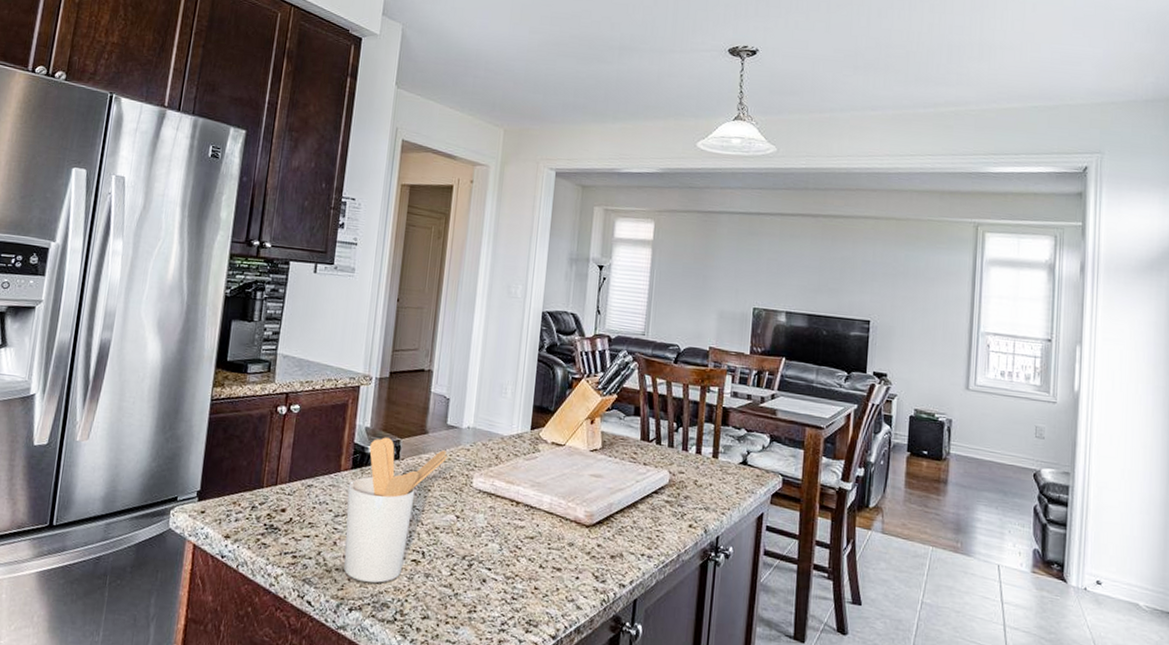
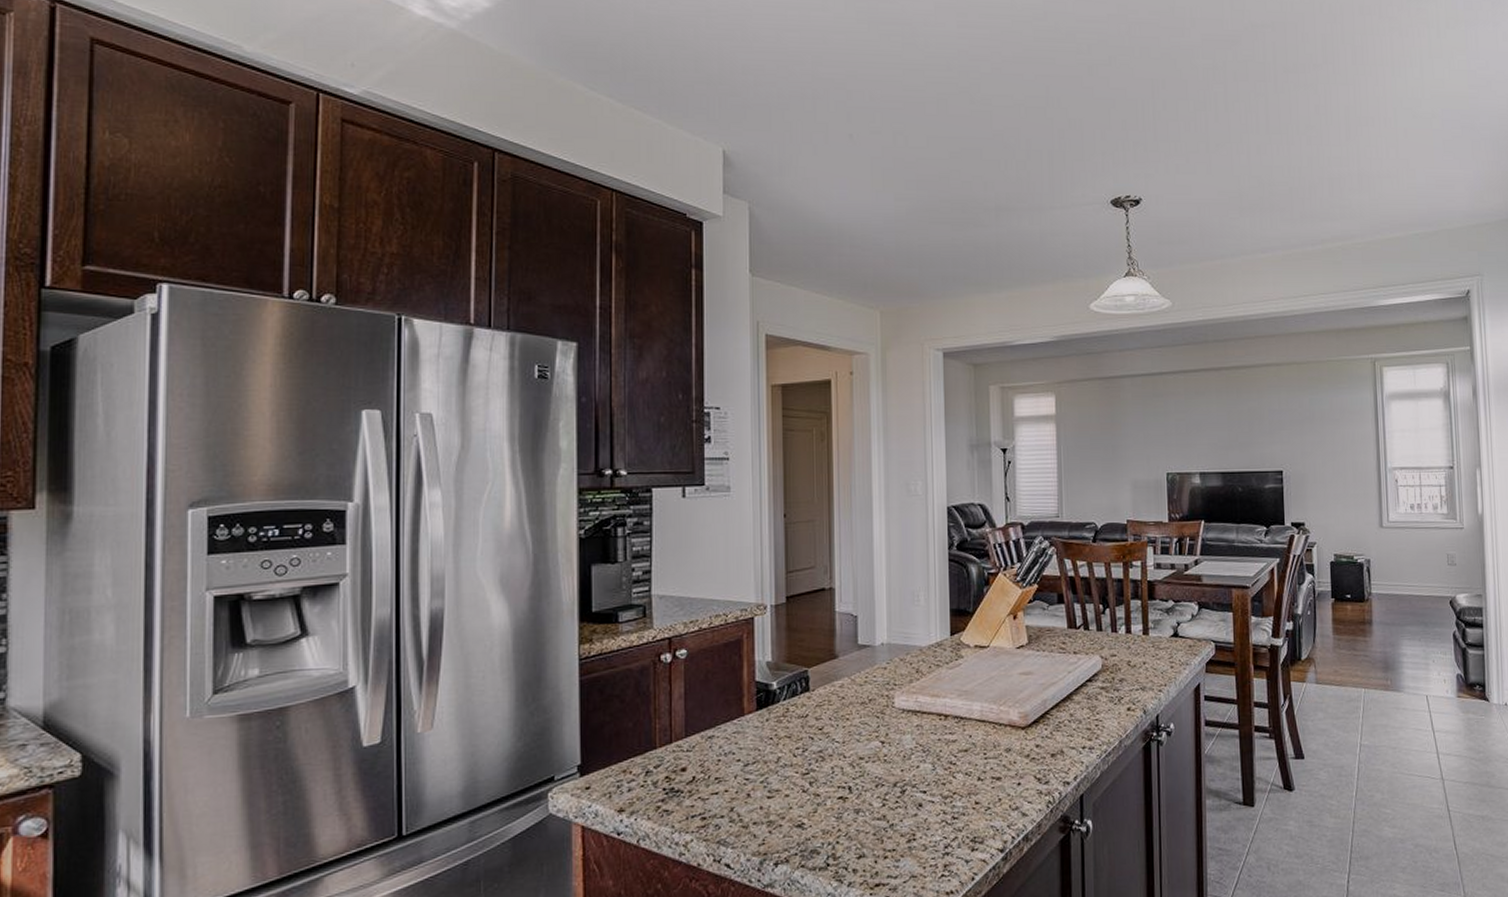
utensil holder: present [344,437,447,583] -> none [755,669,863,831]

